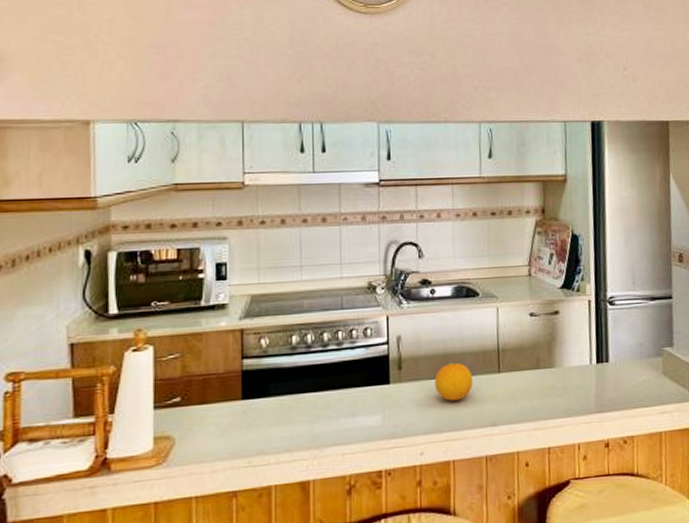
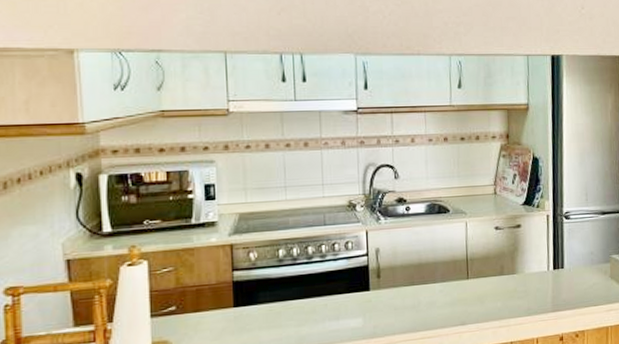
fruit: present [435,361,473,401] -> none [410,270,445,305]

